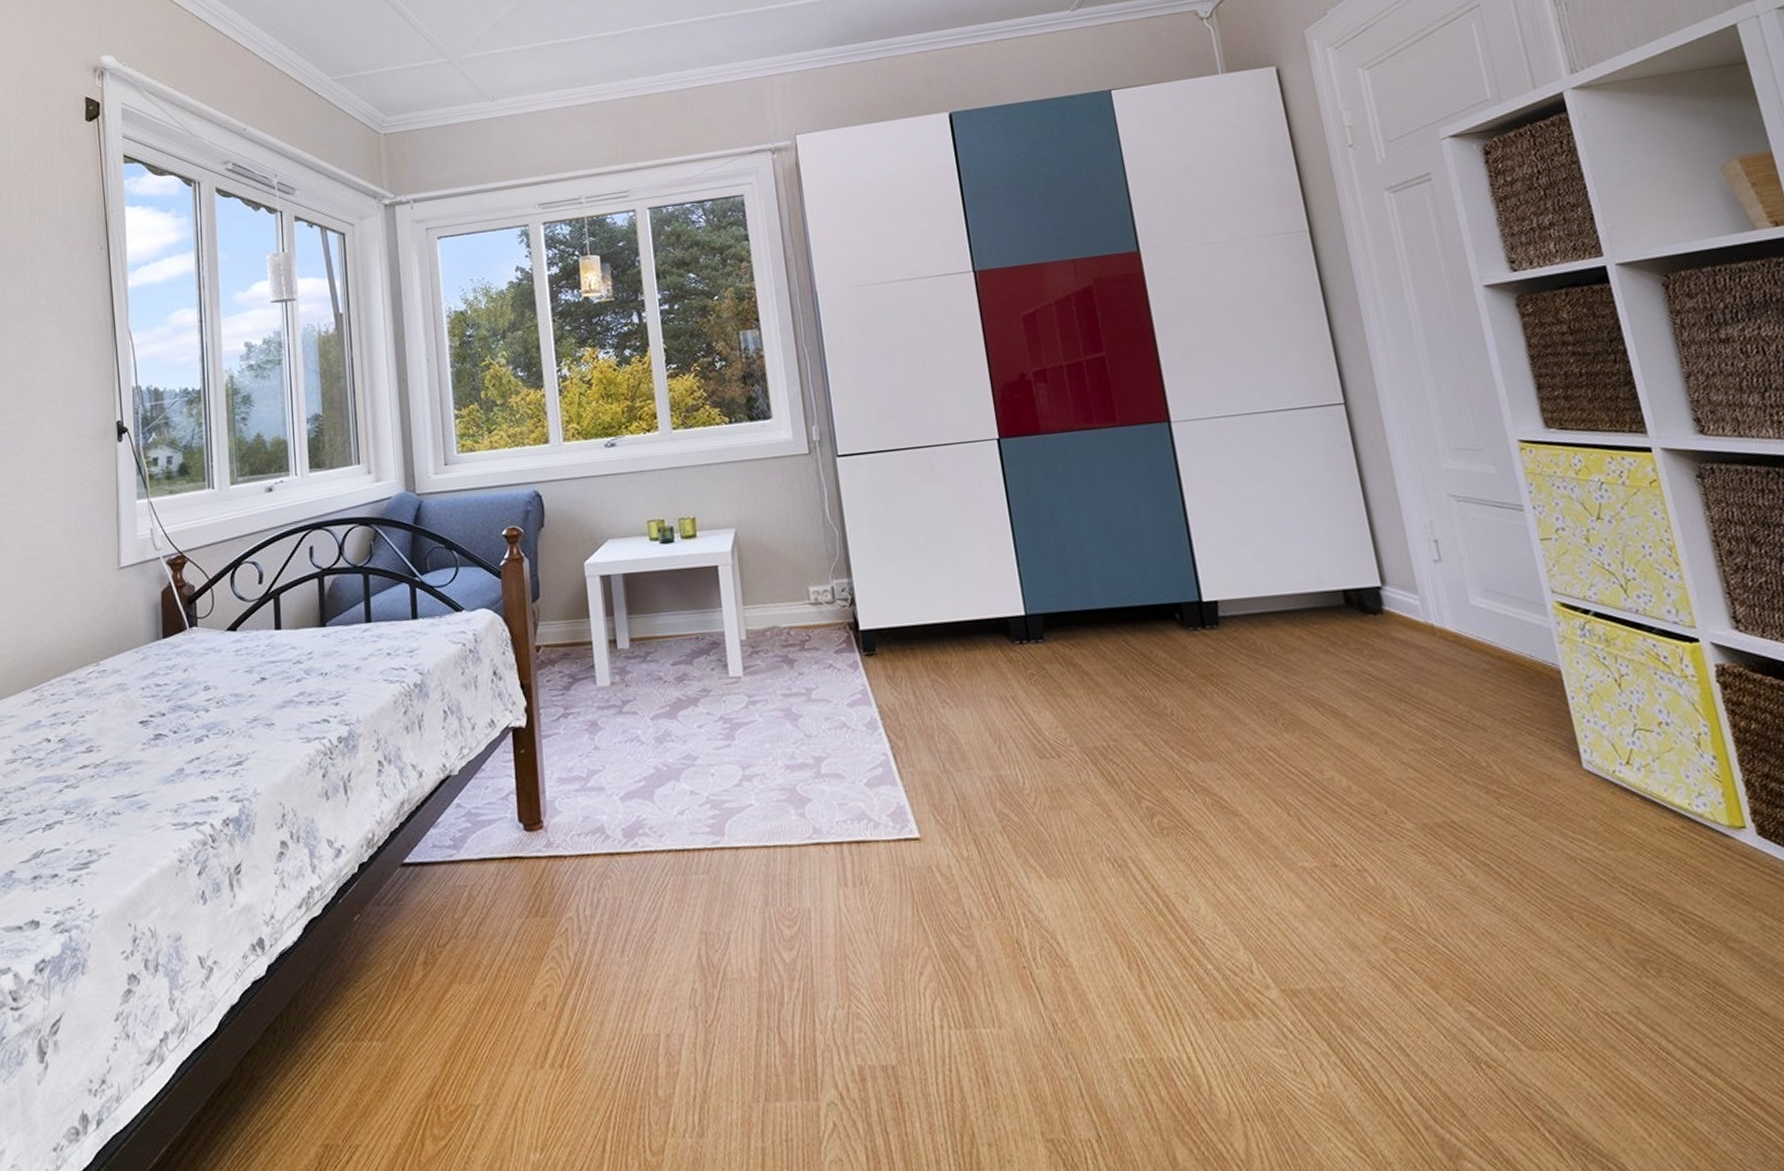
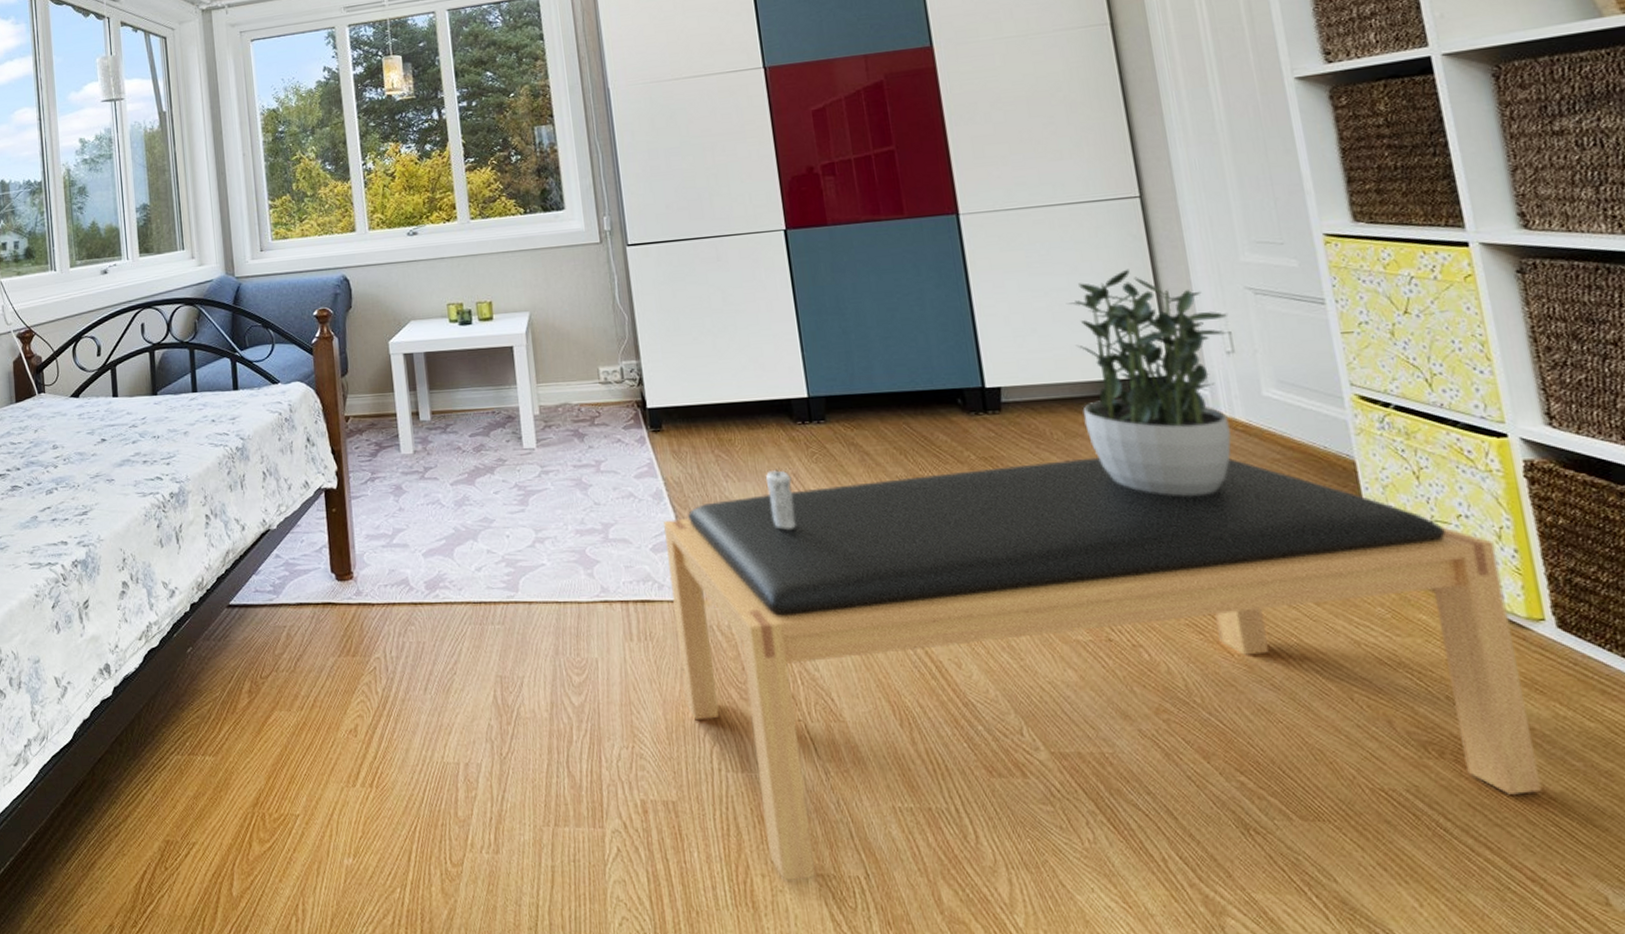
bench: none [879,670,1756,1150] -> present [664,457,1543,881]
candle: none [983,692,1016,759] -> present [765,469,796,531]
potted plant: none [1278,476,1443,711] -> present [1066,269,1231,496]

